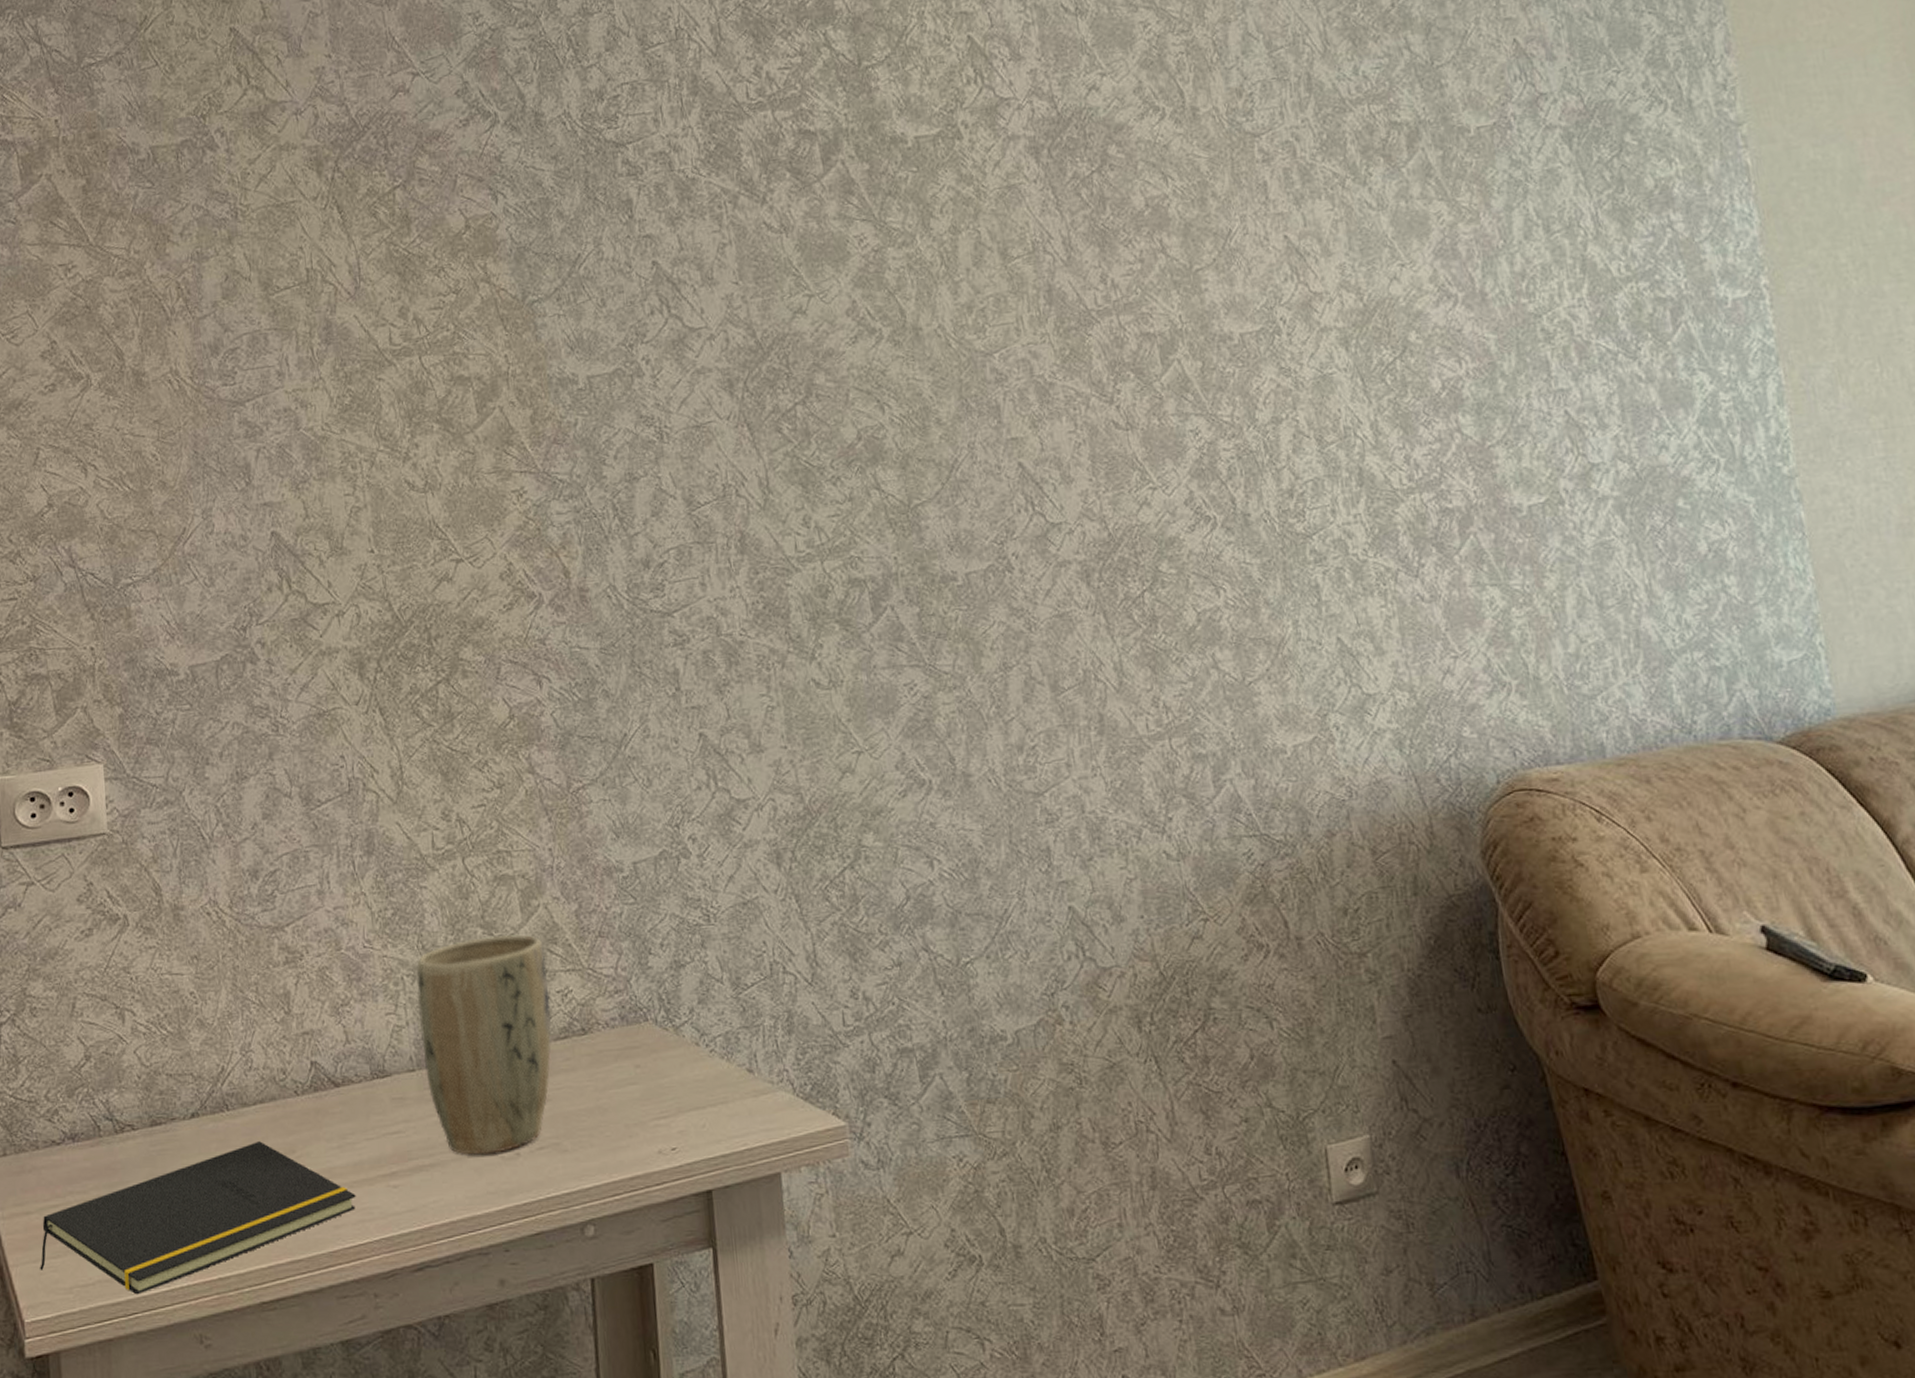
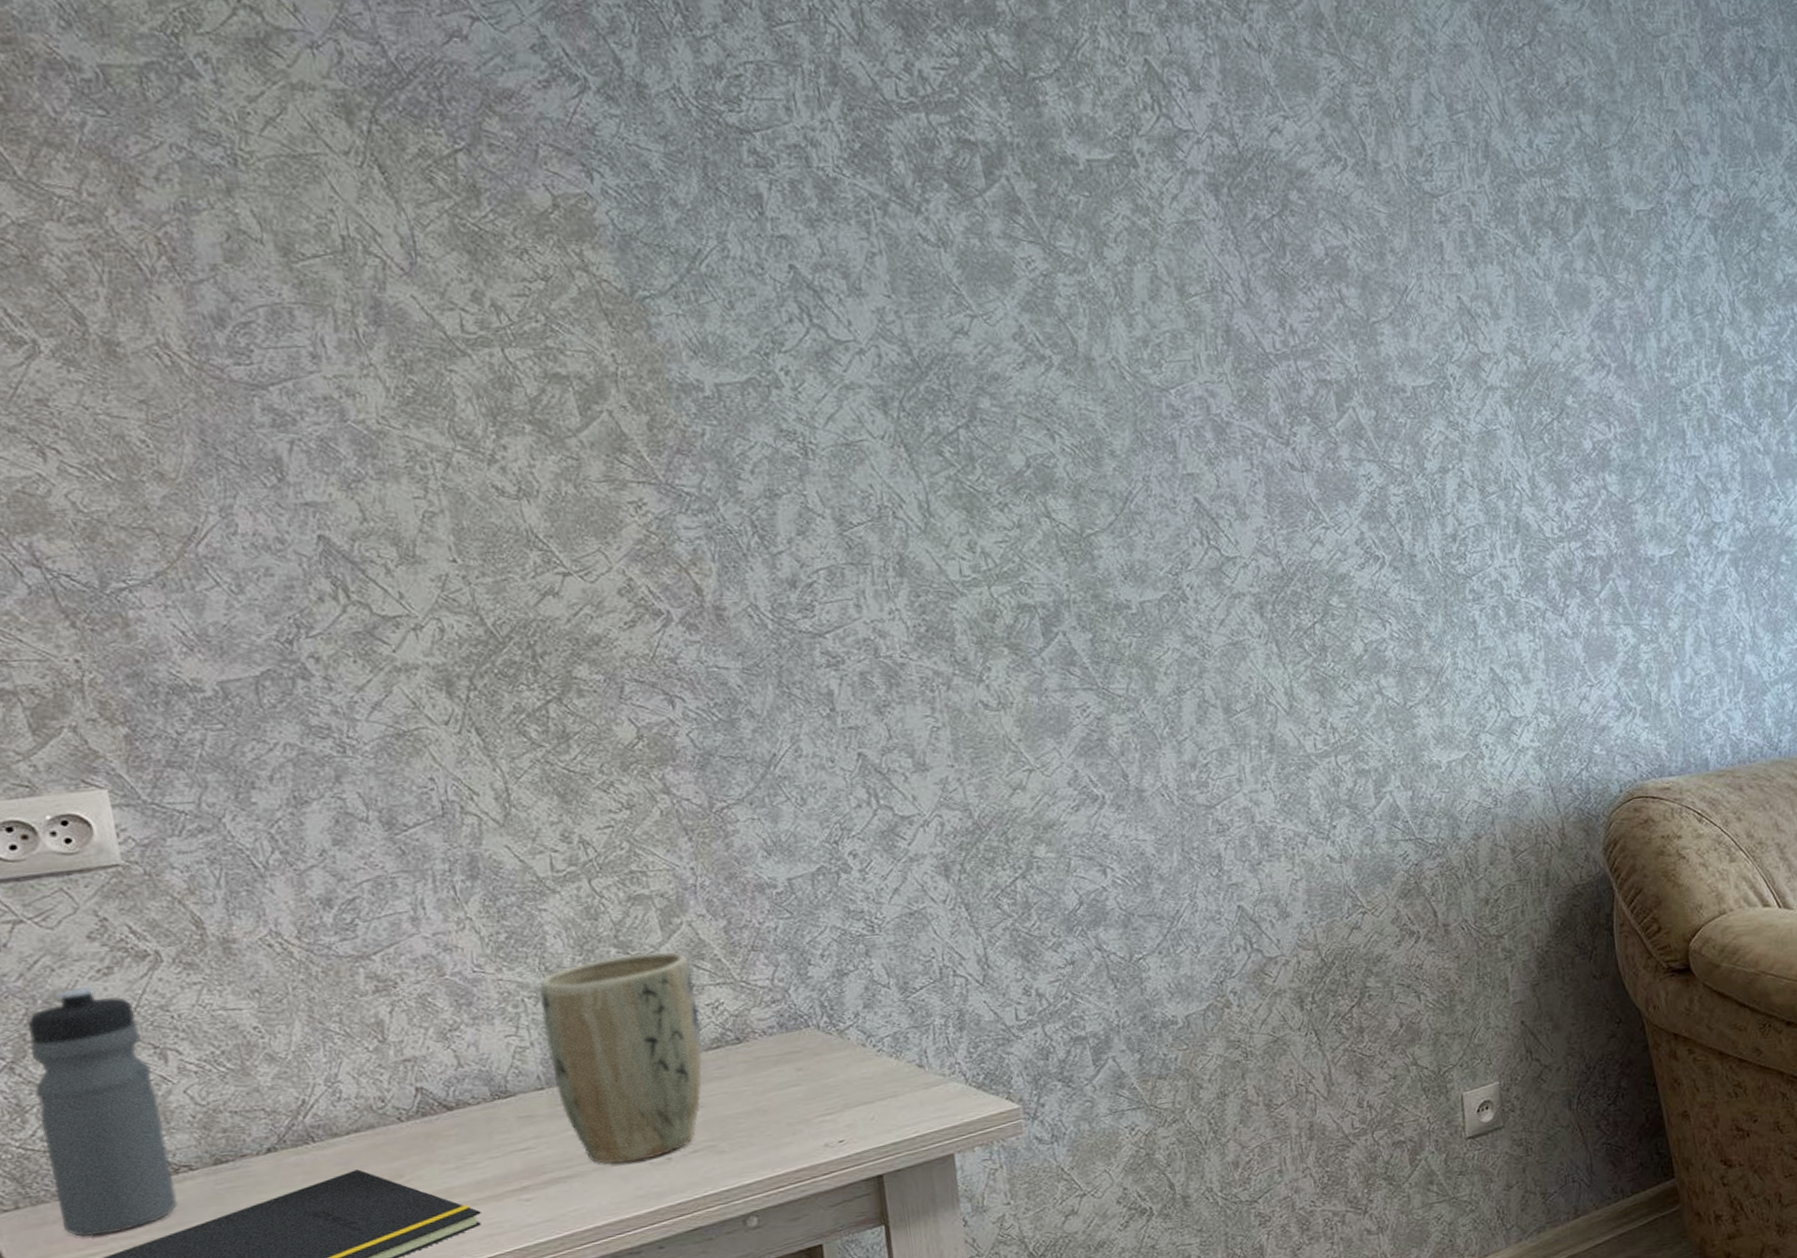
water bottle: none [28,945,121,1188] -> present [28,985,178,1237]

